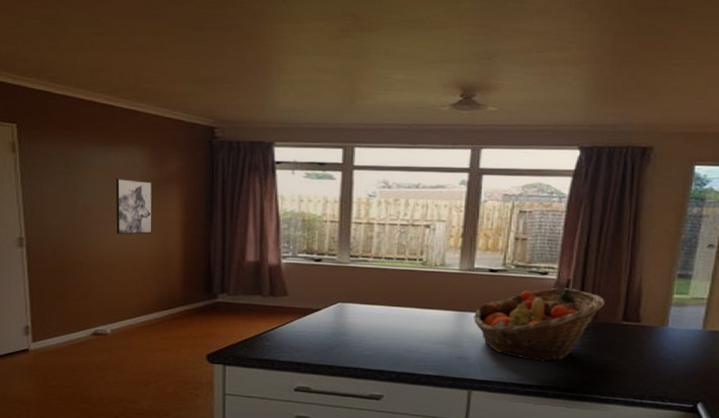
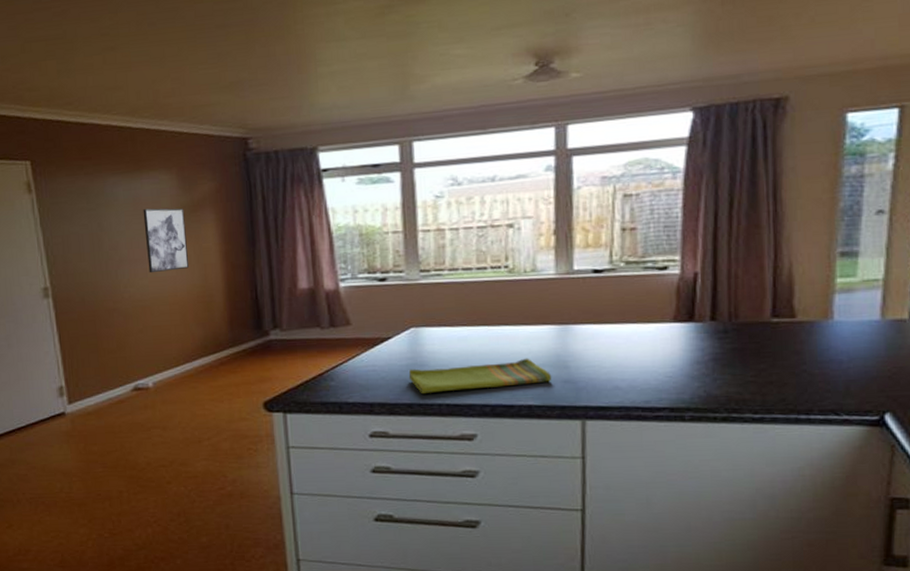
dish towel: none [332,336,449,358] -> present [408,358,552,393]
fruit basket: present [473,287,605,362] -> none [579,283,747,378]

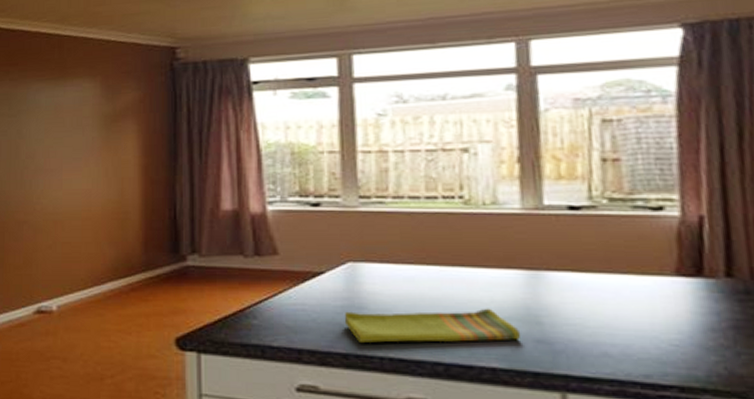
wall art: present [143,208,189,273] -> none [63,117,105,185]

